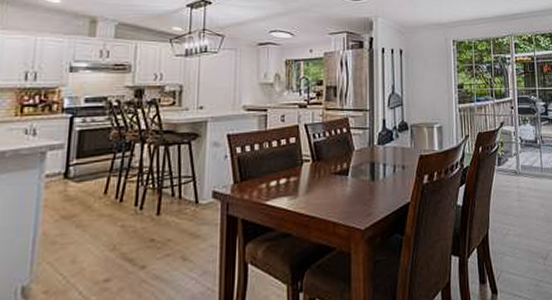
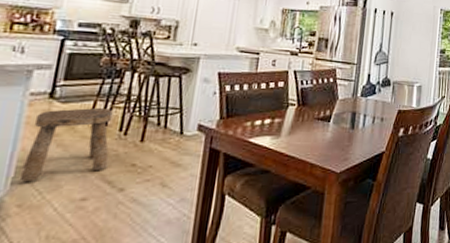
stool: none [43,184,127,267] -> present [19,108,113,182]

